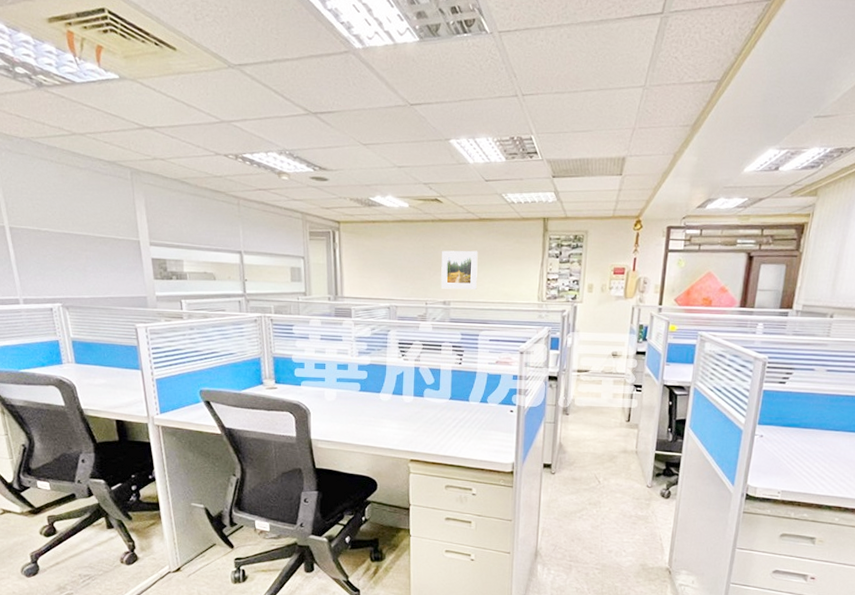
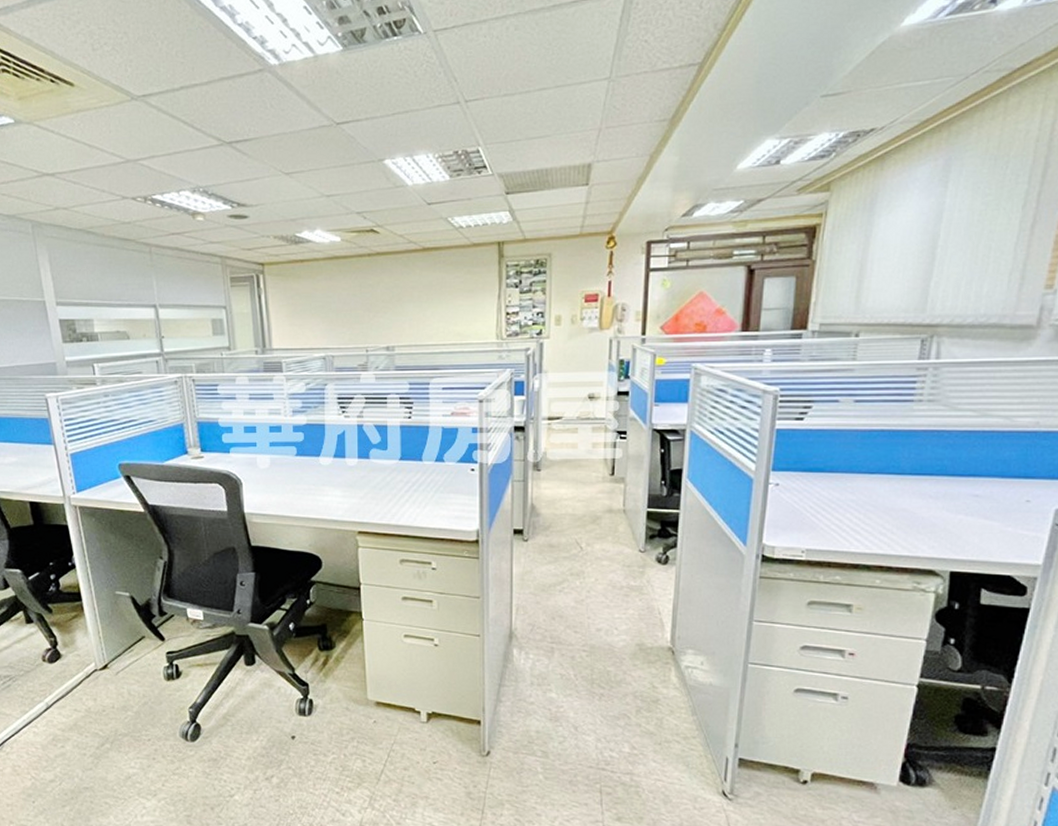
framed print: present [441,250,478,290] -> none [382,286,424,333]

